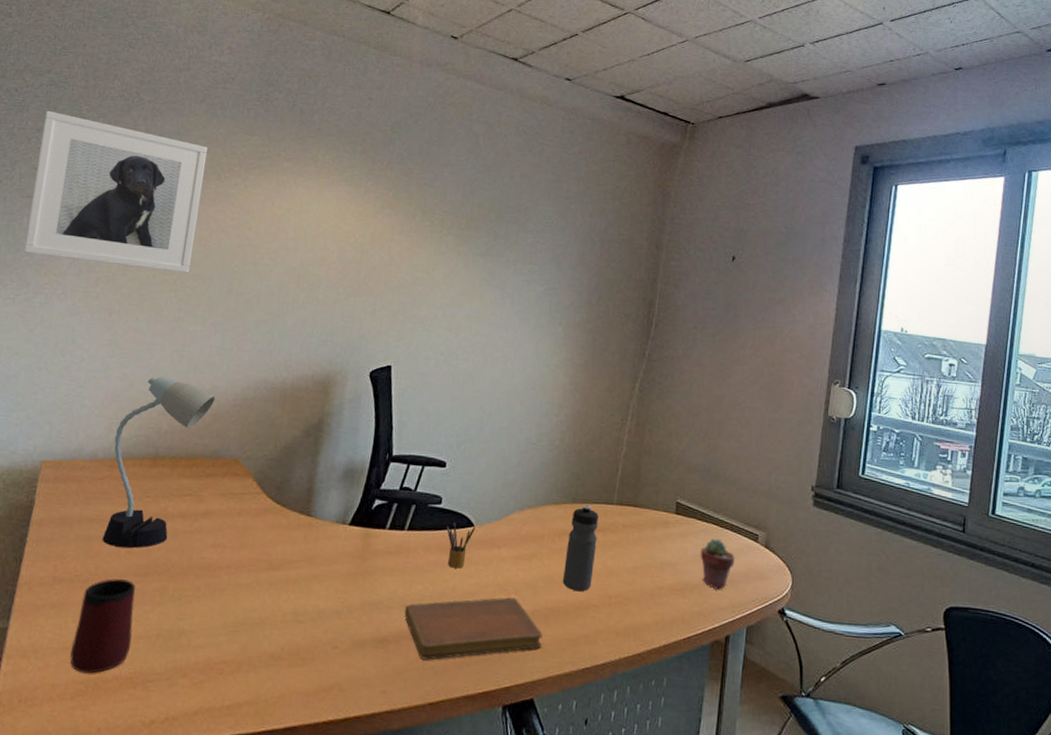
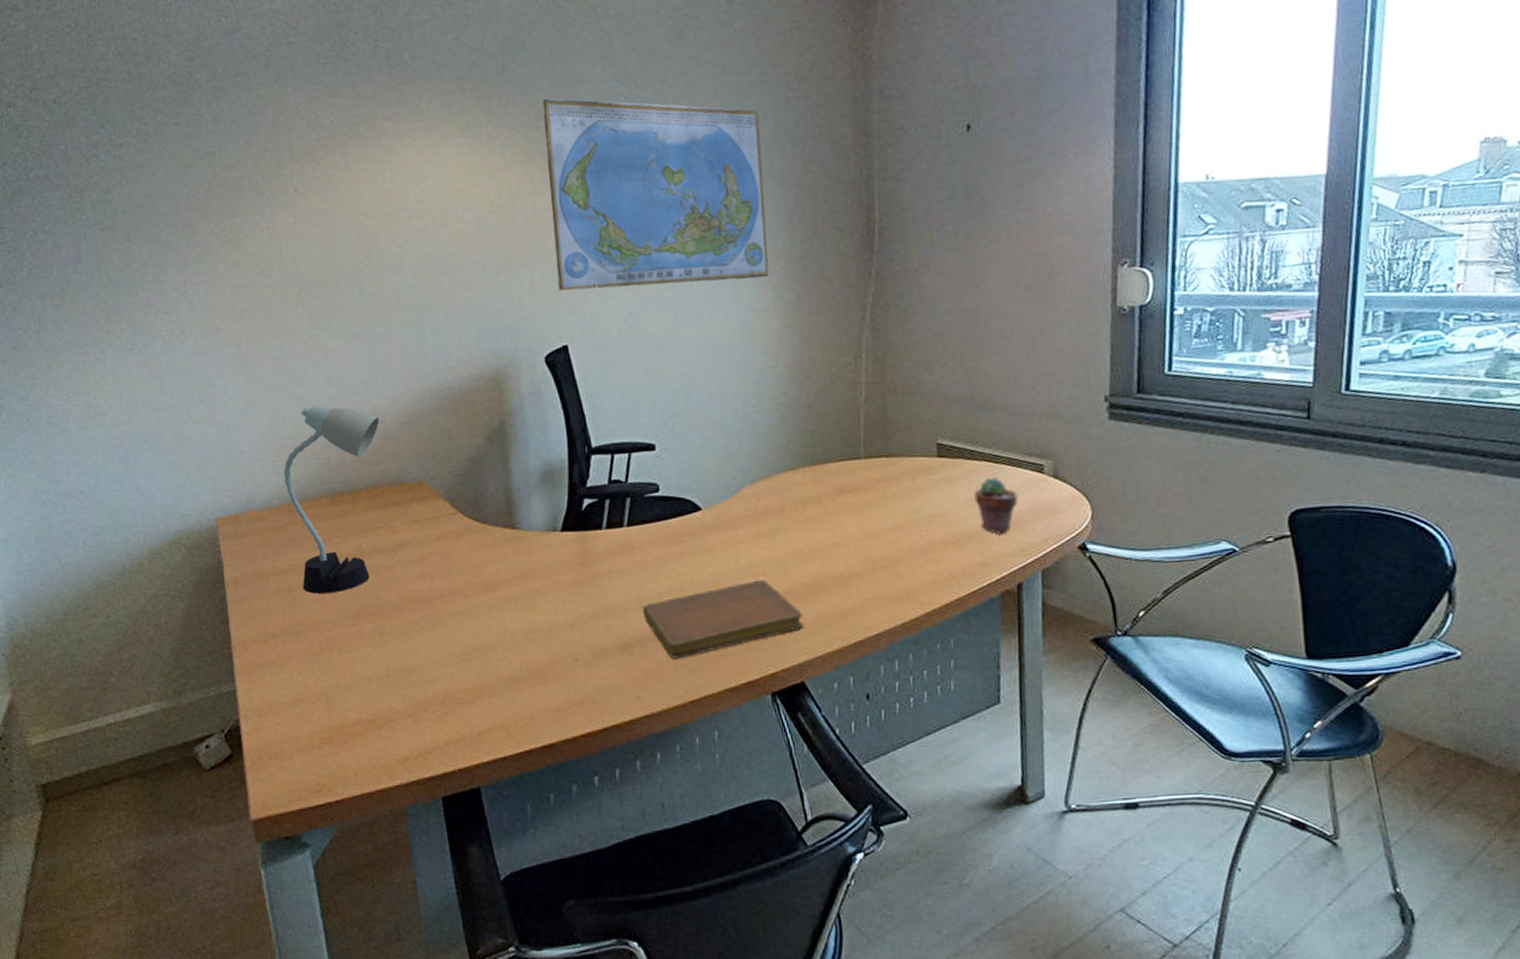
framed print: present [23,110,208,273] -> none [95,118,311,295]
mug: present [70,578,136,674] -> none [300,625,364,722]
world map: none [395,171,579,342] -> present [542,98,769,291]
pencil box: present [446,522,475,569] -> none [671,509,703,559]
water bottle: present [562,505,599,592] -> none [813,464,850,562]

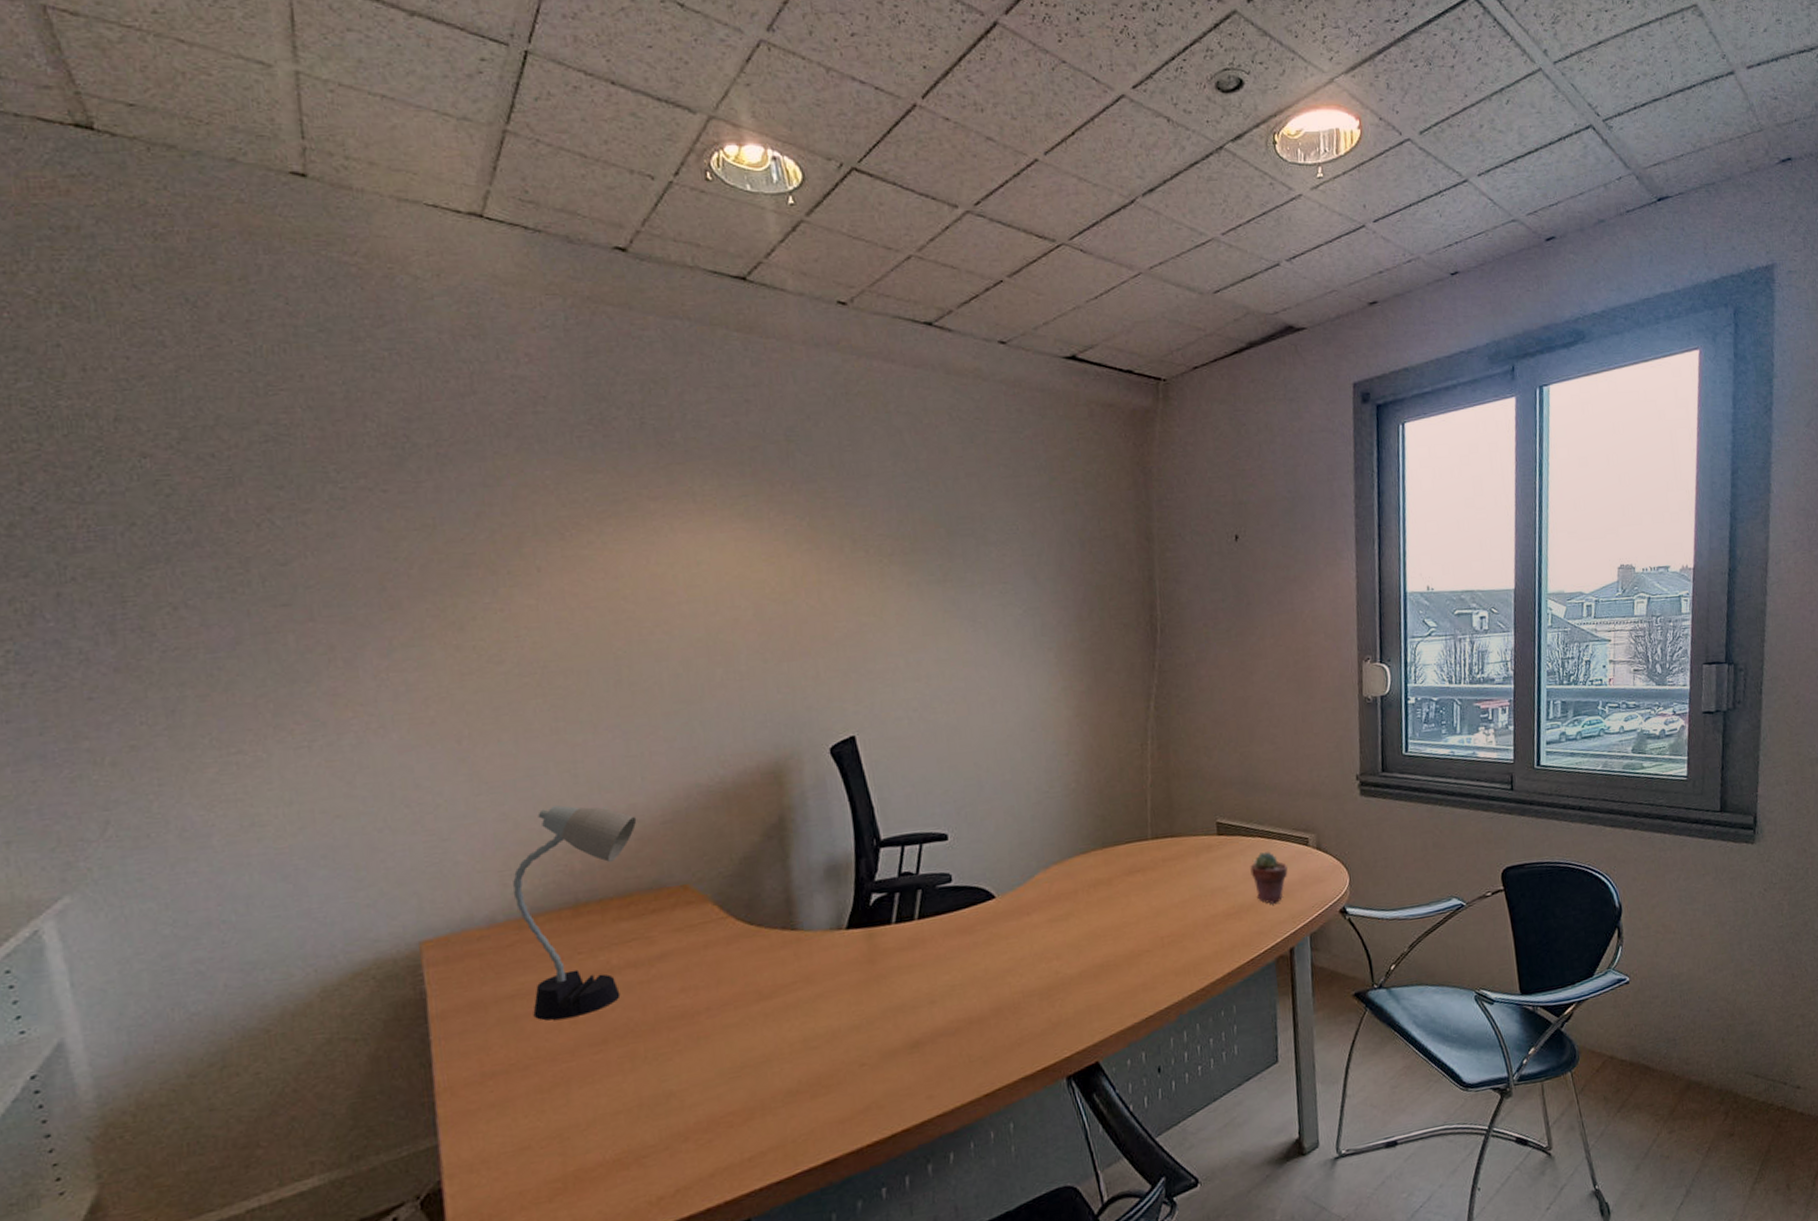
world map: present [542,98,769,291] -> none [829,488,1060,681]
notebook: present [642,579,804,659] -> none [934,963,1097,1053]

